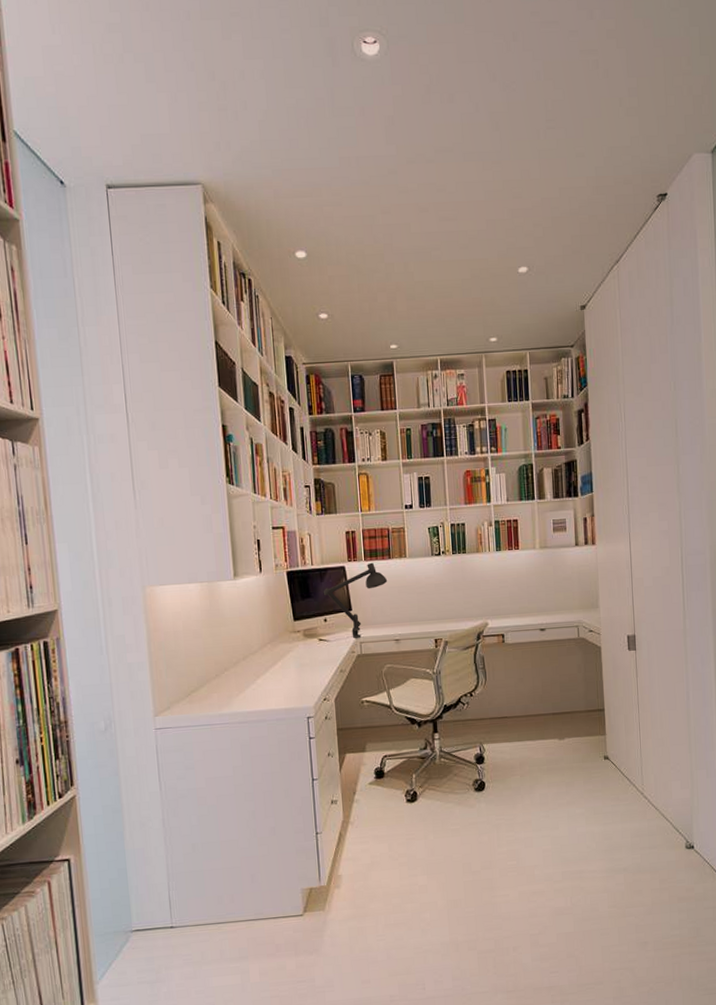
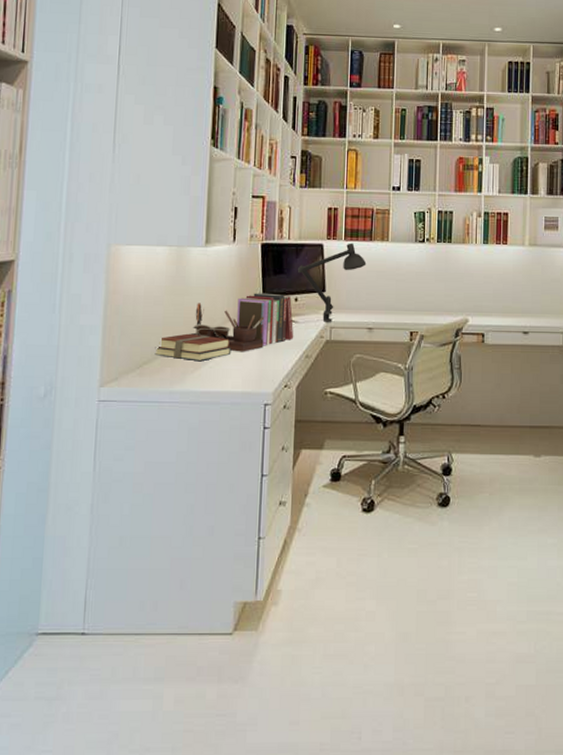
books: none [200,660,271,685] -> present [154,333,232,362]
desk organizer: none [230,632,300,674] -> present [189,303,265,352]
books: none [271,616,328,666] -> present [237,293,294,346]

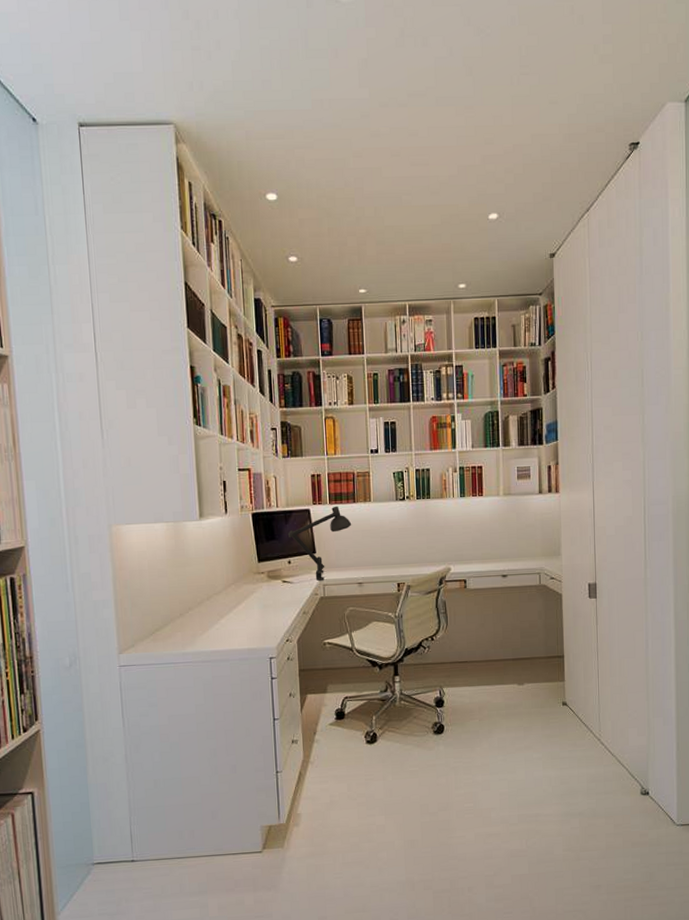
books: present [154,333,232,362] -> none [164,600,235,625]
desk organizer: present [189,303,265,352] -> none [194,572,264,614]
books: present [237,293,294,346] -> none [235,558,291,607]

